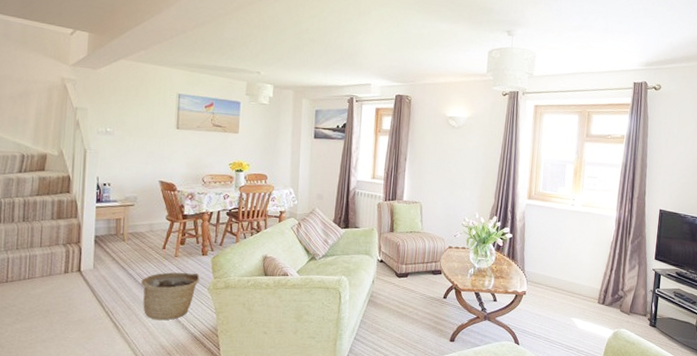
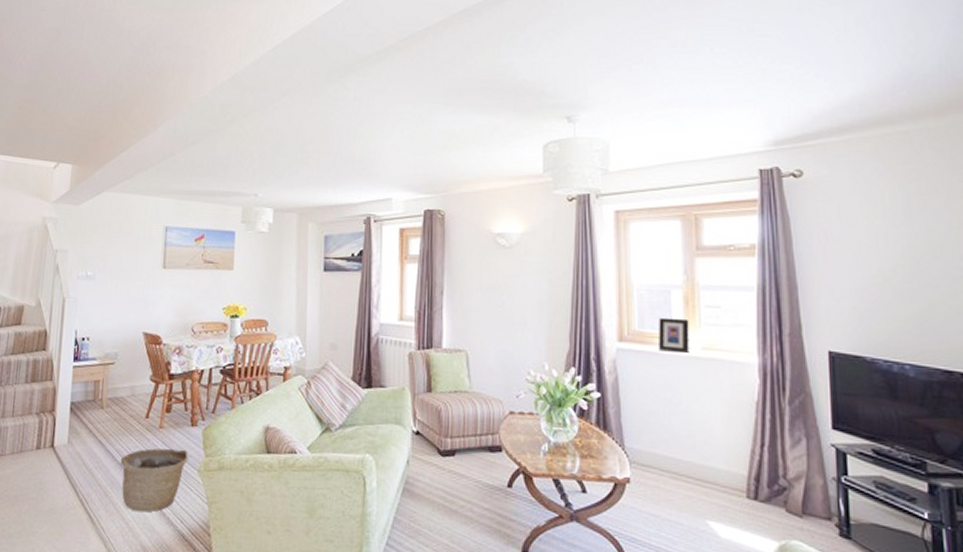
picture frame: none [554,183,576,208] -> present [659,317,690,353]

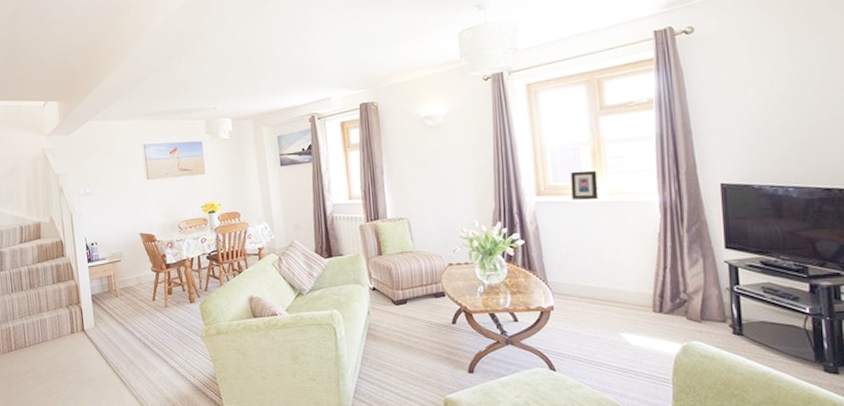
basket: present [120,448,189,513] -> none [138,321,192,373]

